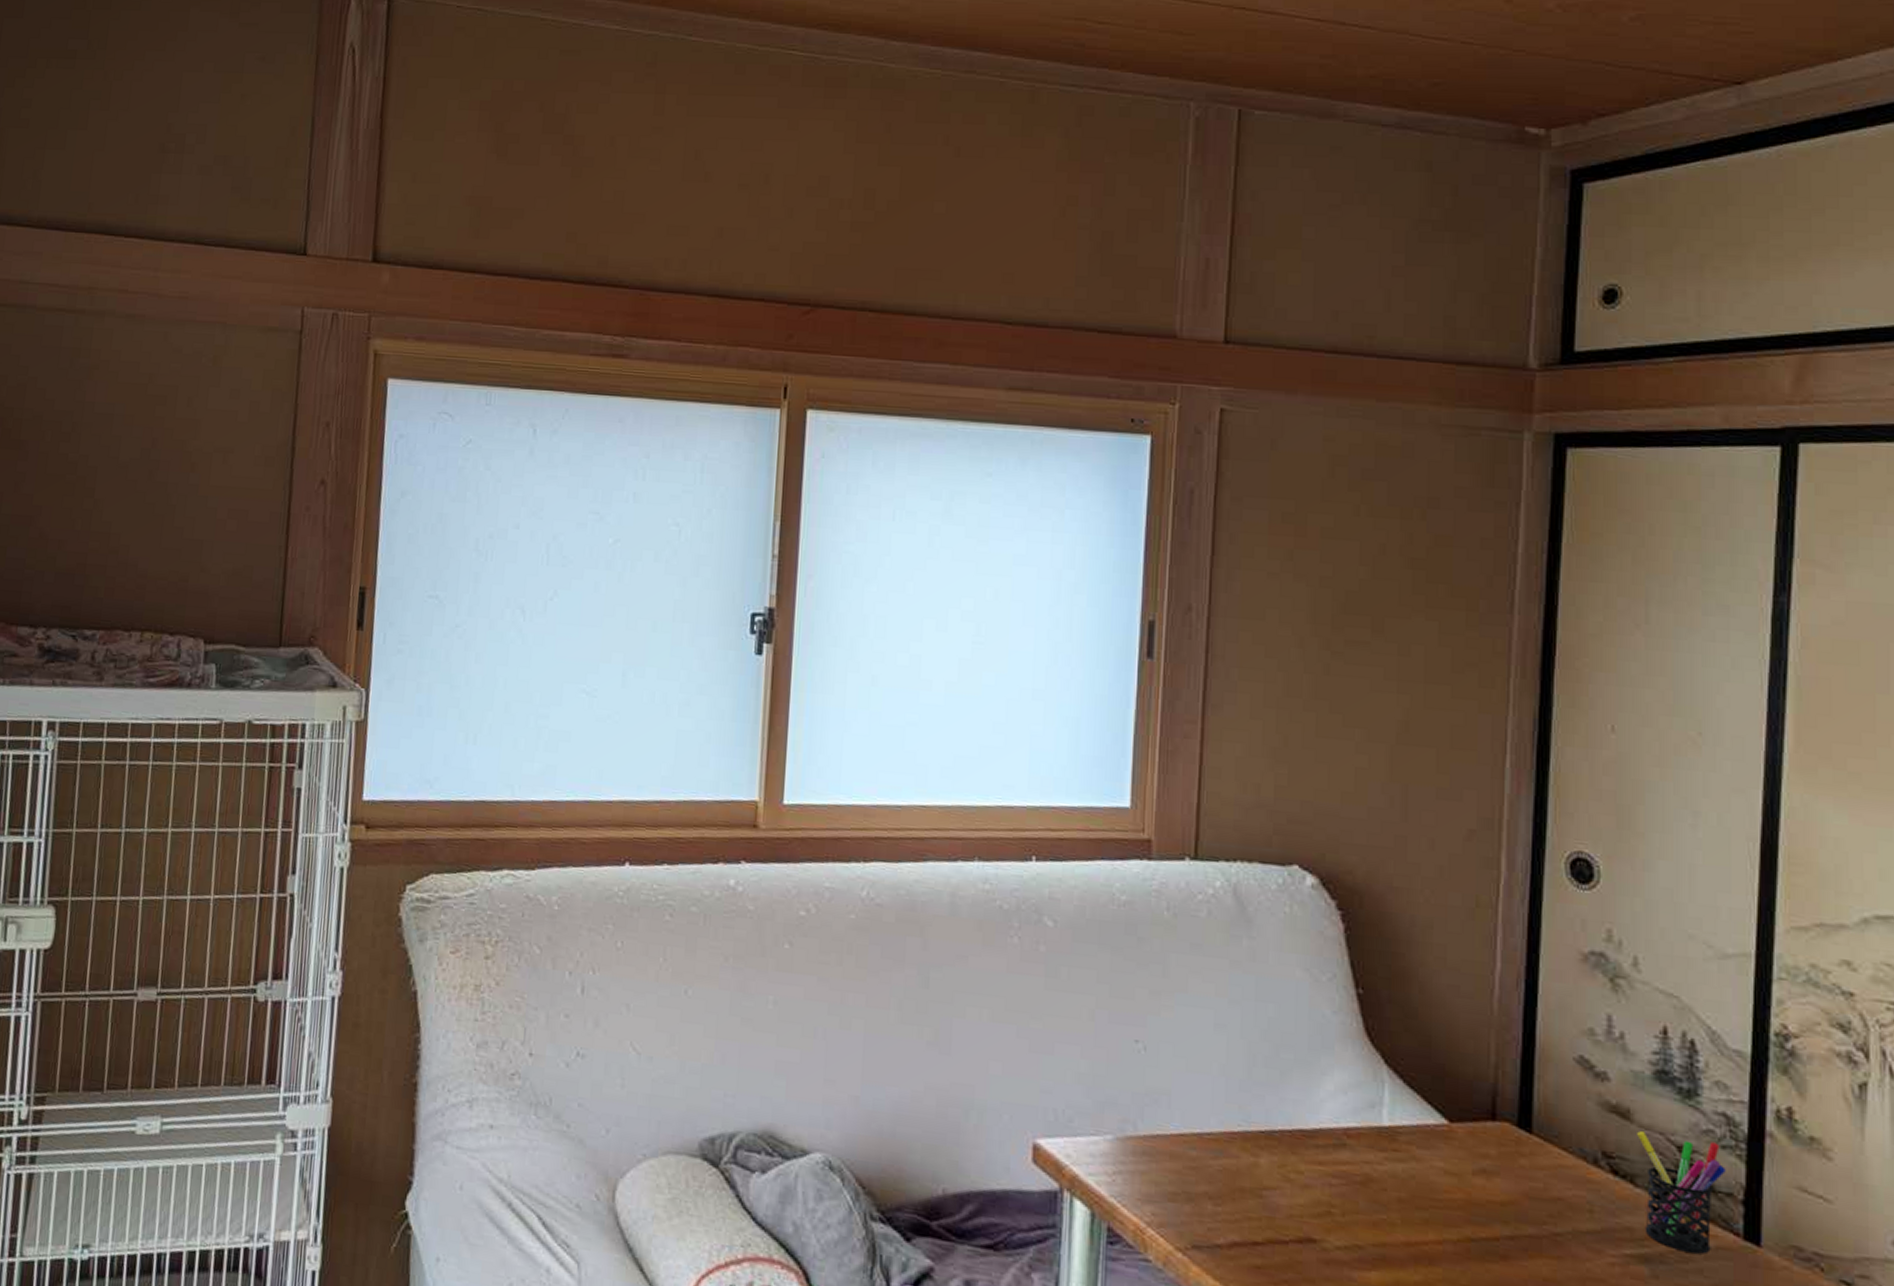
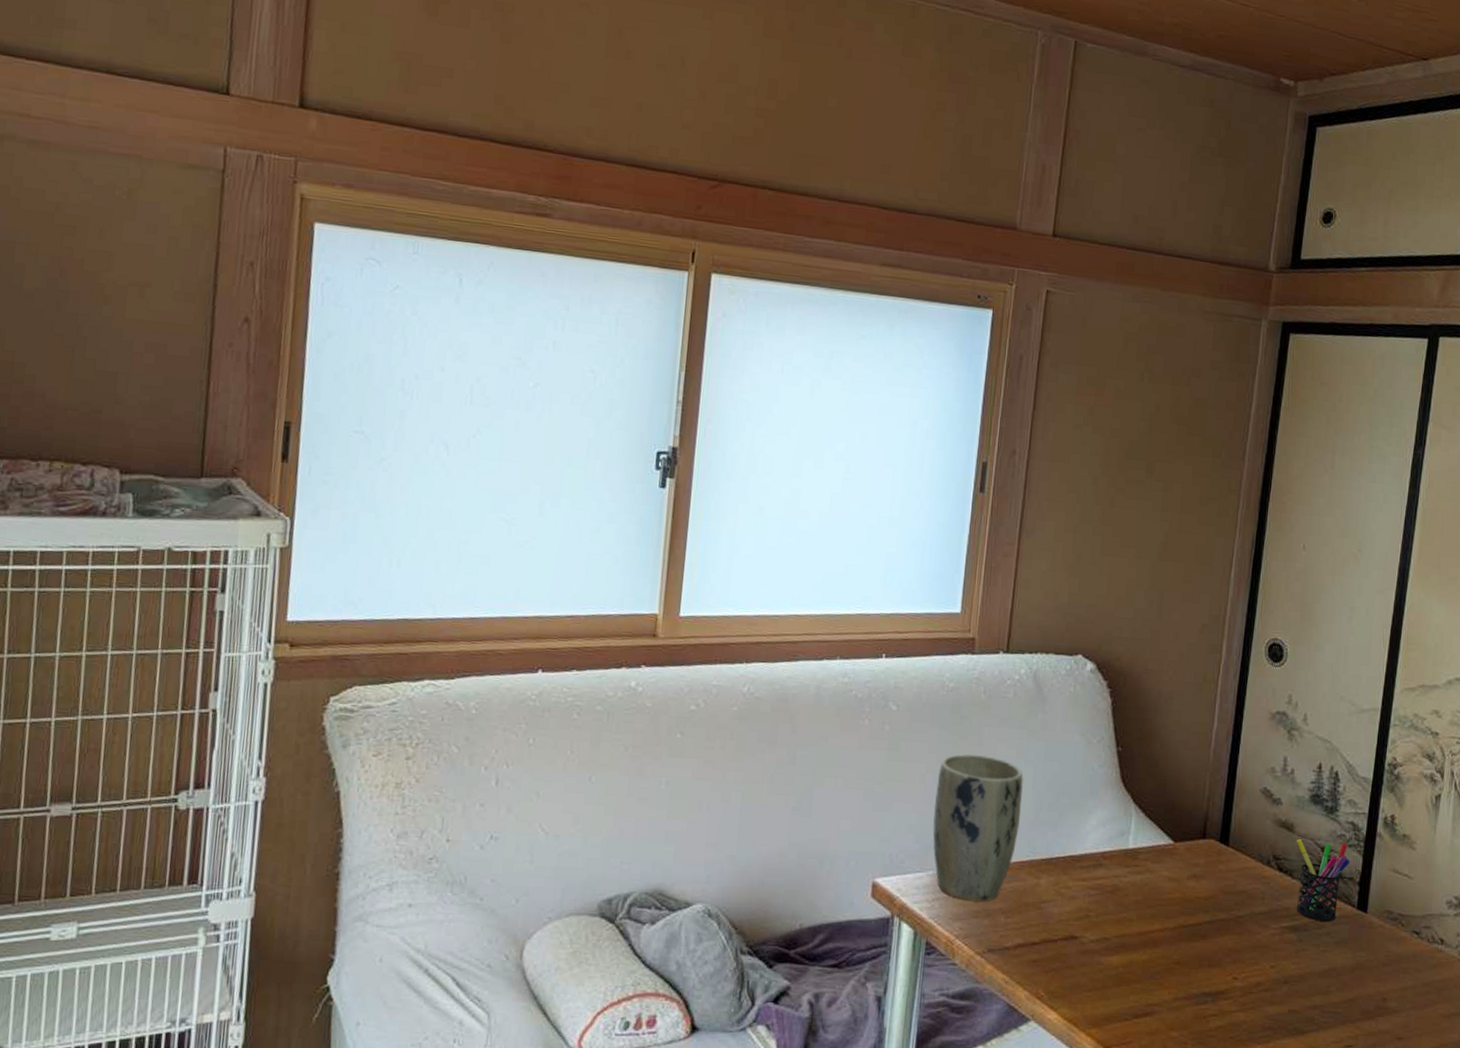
plant pot: none [1109,986,1228,1181] -> present [932,754,1024,902]

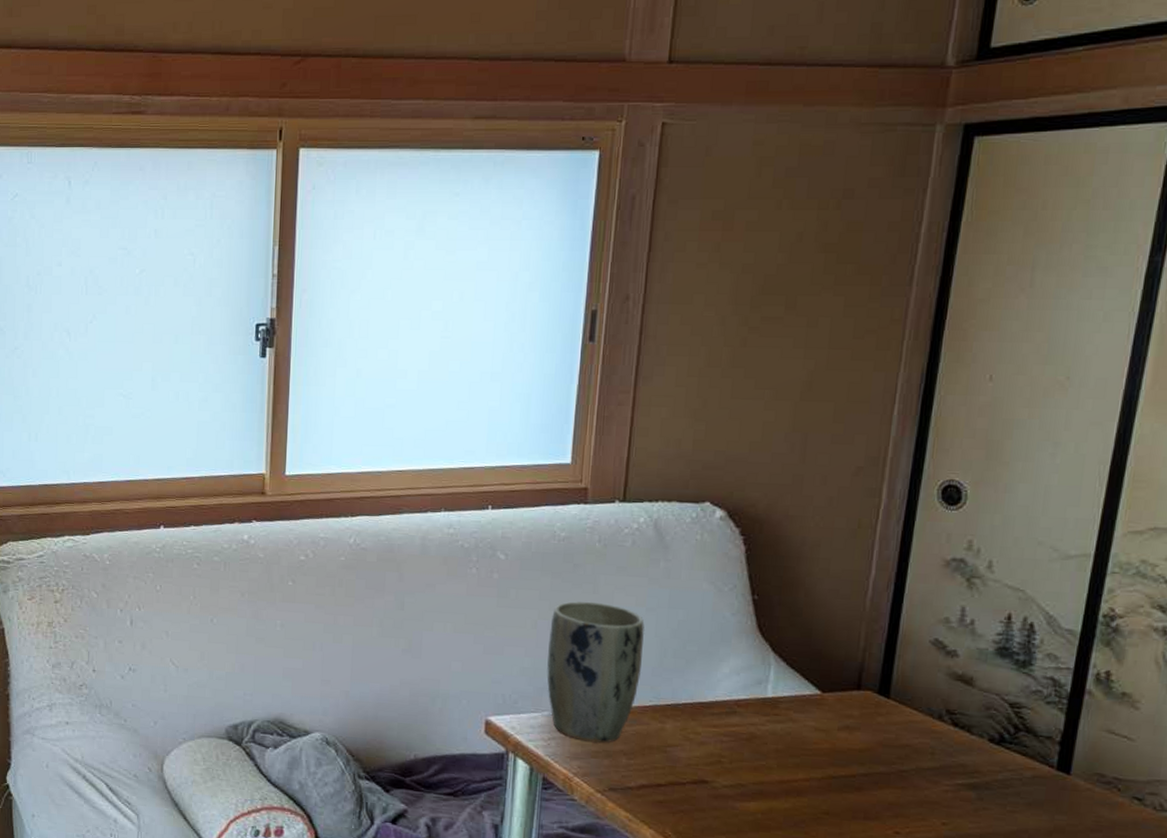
pen holder: present [1296,839,1350,922] -> none [975,693,1048,782]

